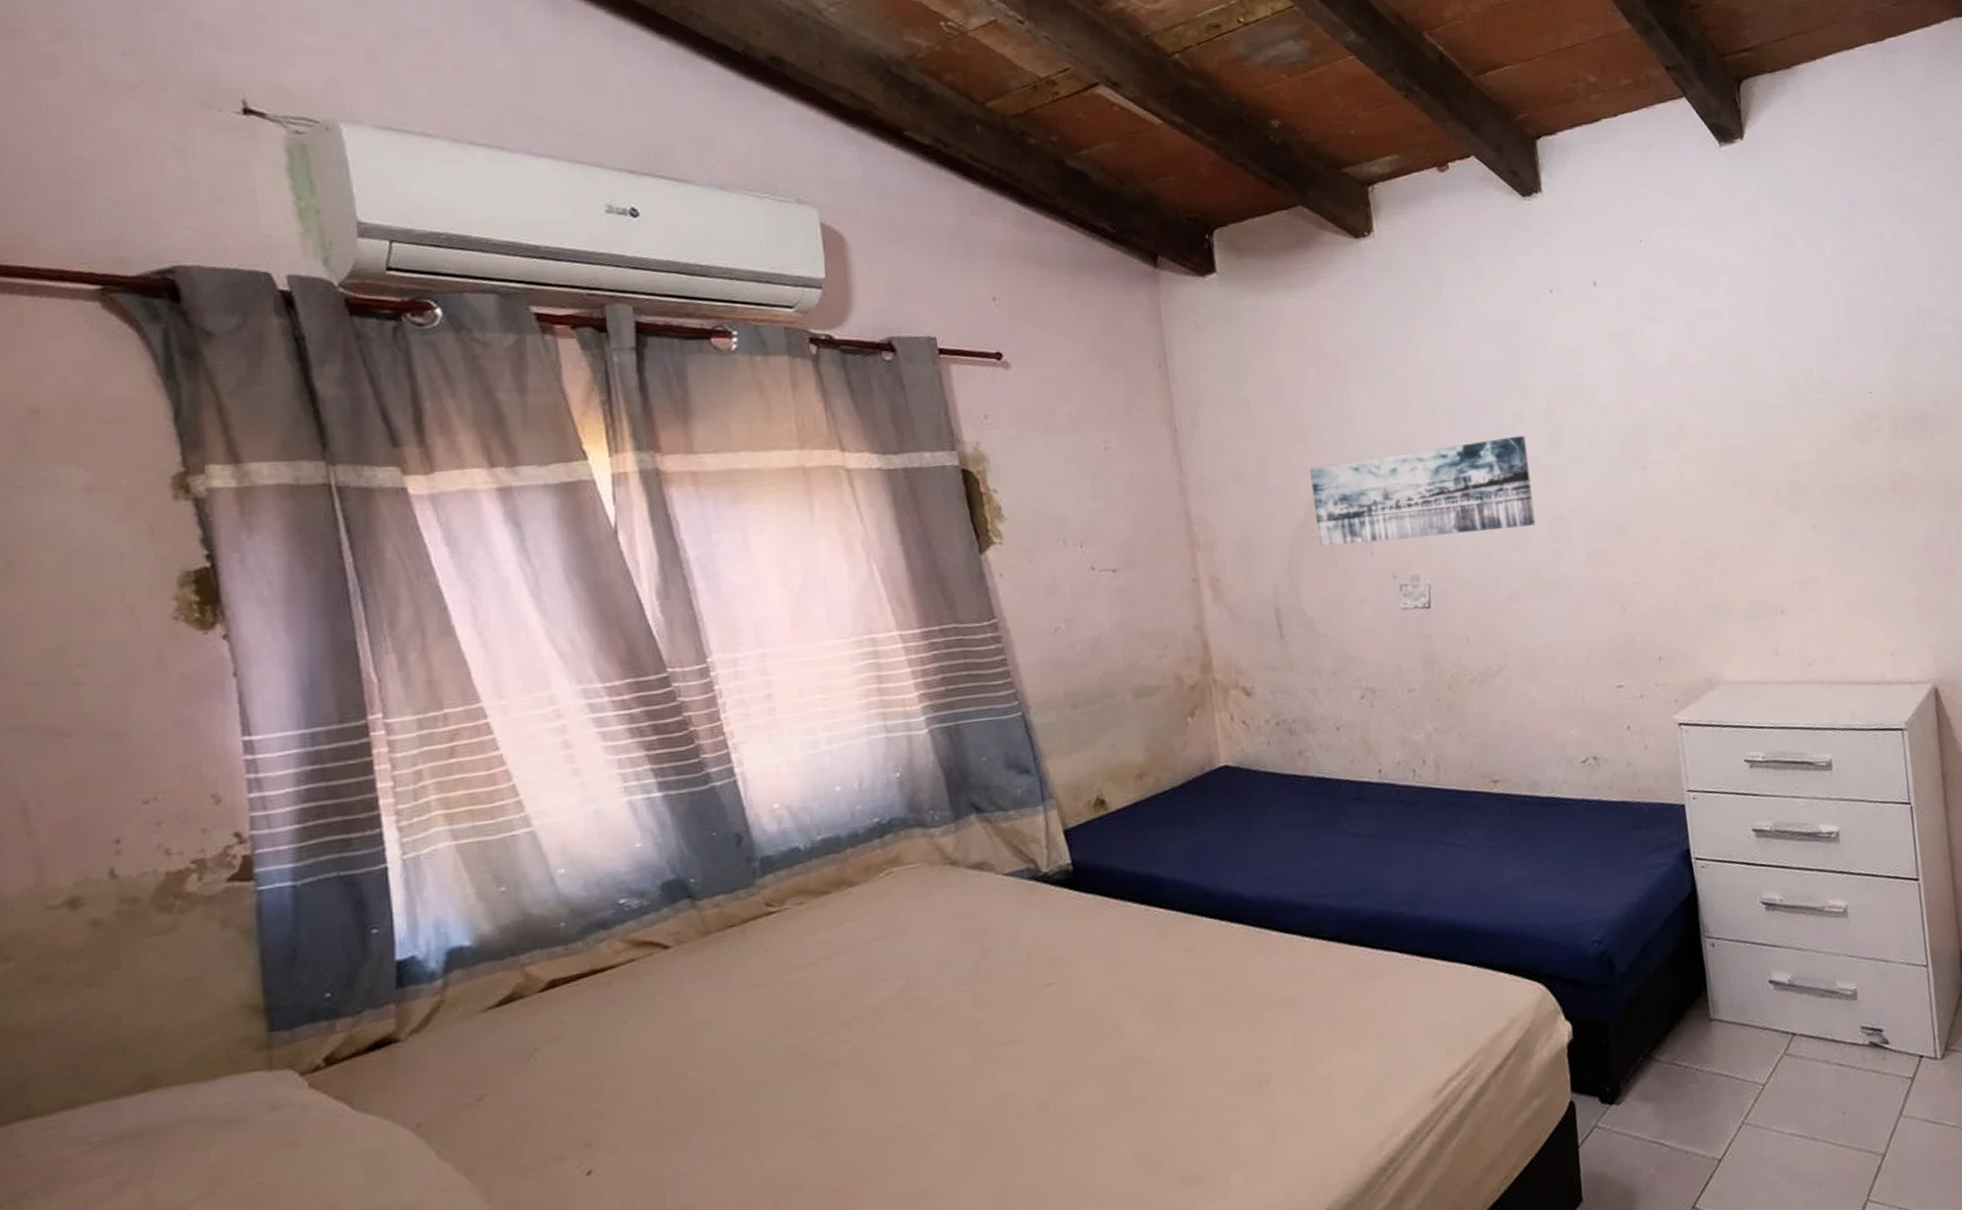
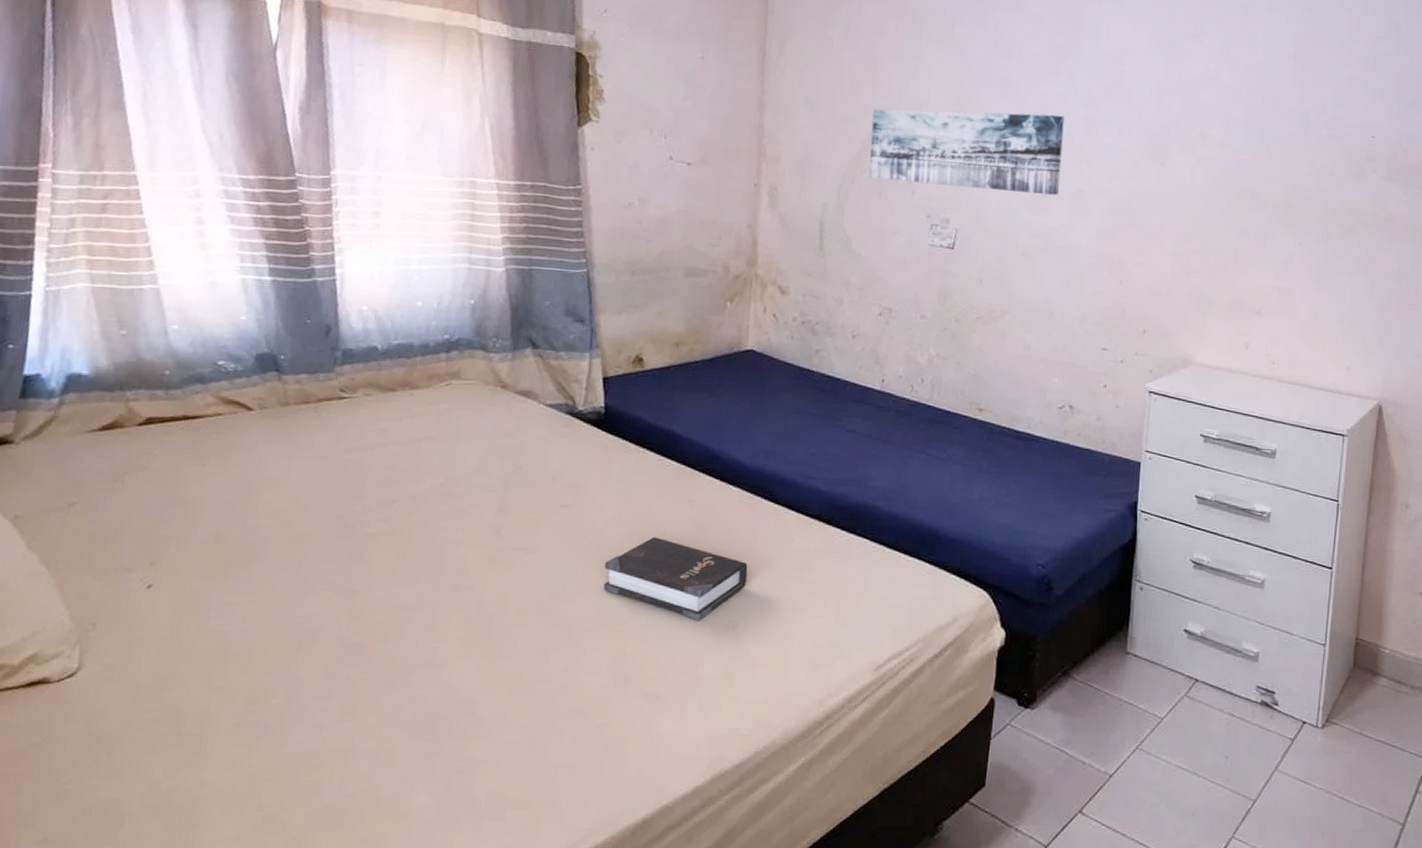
hardback book: none [1106,997,1271,1083] -> present [603,537,748,621]

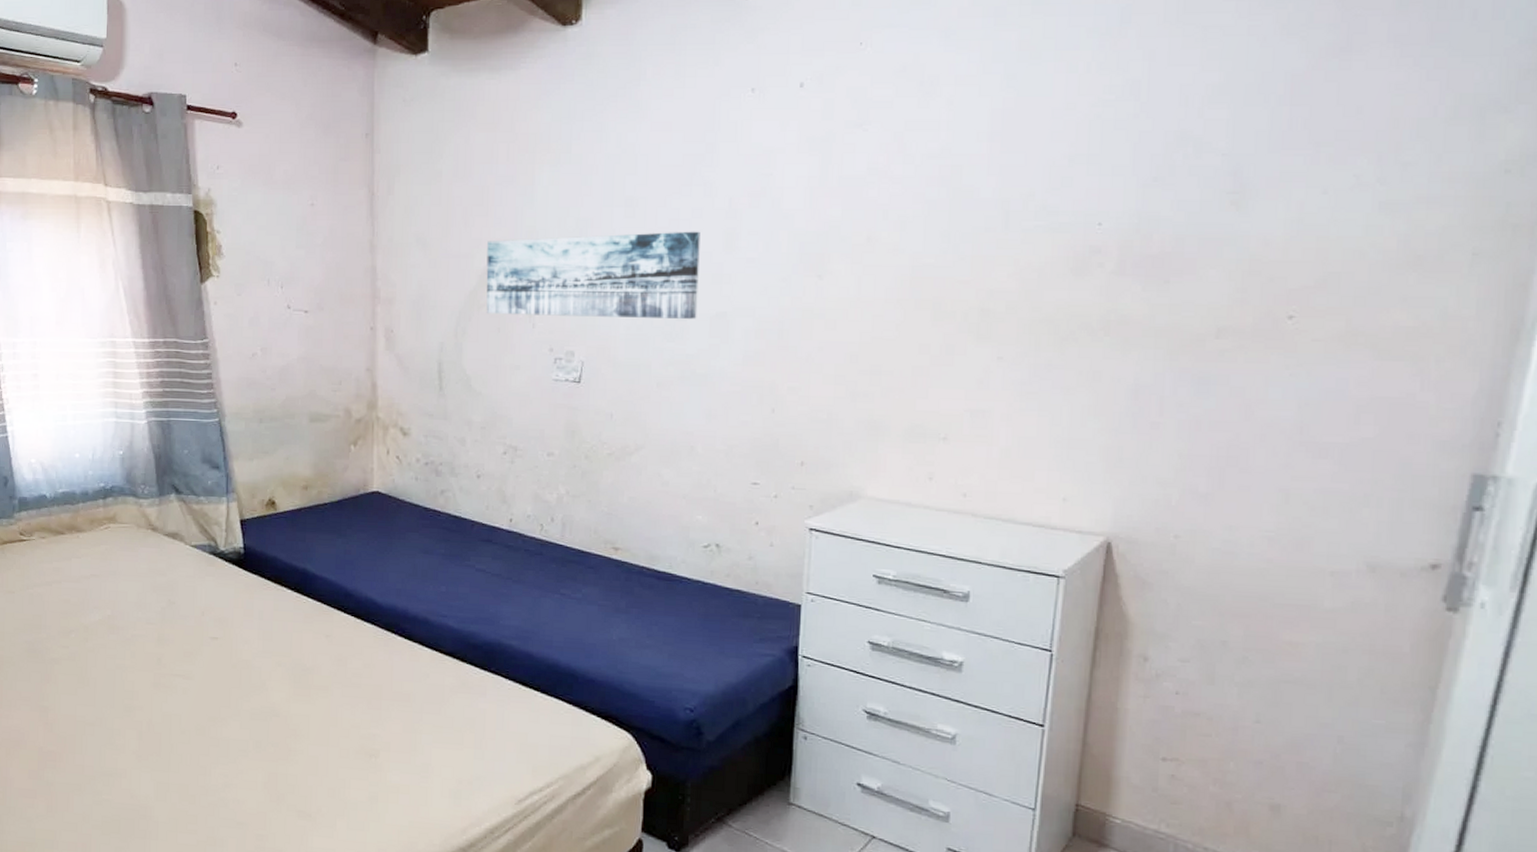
hardback book: present [603,537,748,621] -> none [253,668,386,748]

